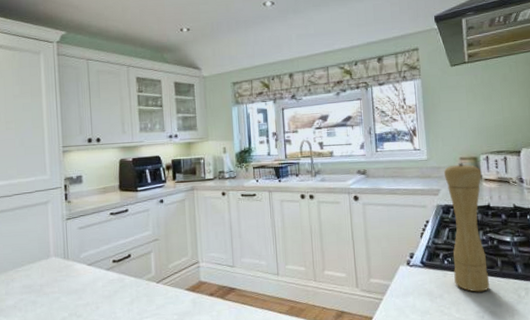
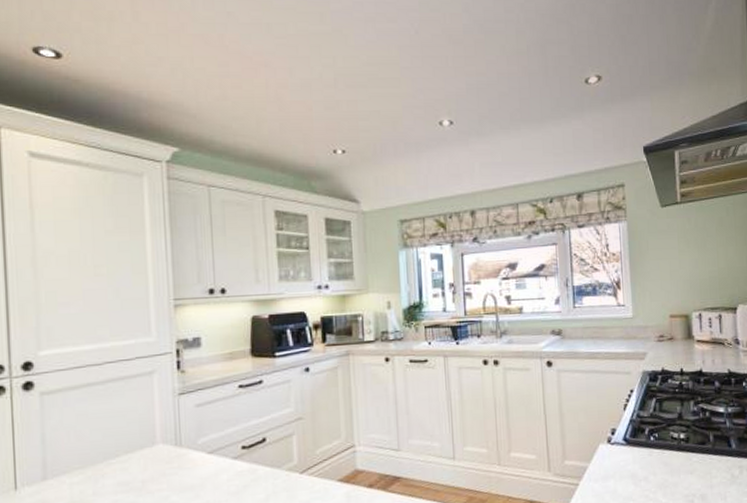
pepper mill: present [444,163,490,292] -> none [652,321,701,473]

